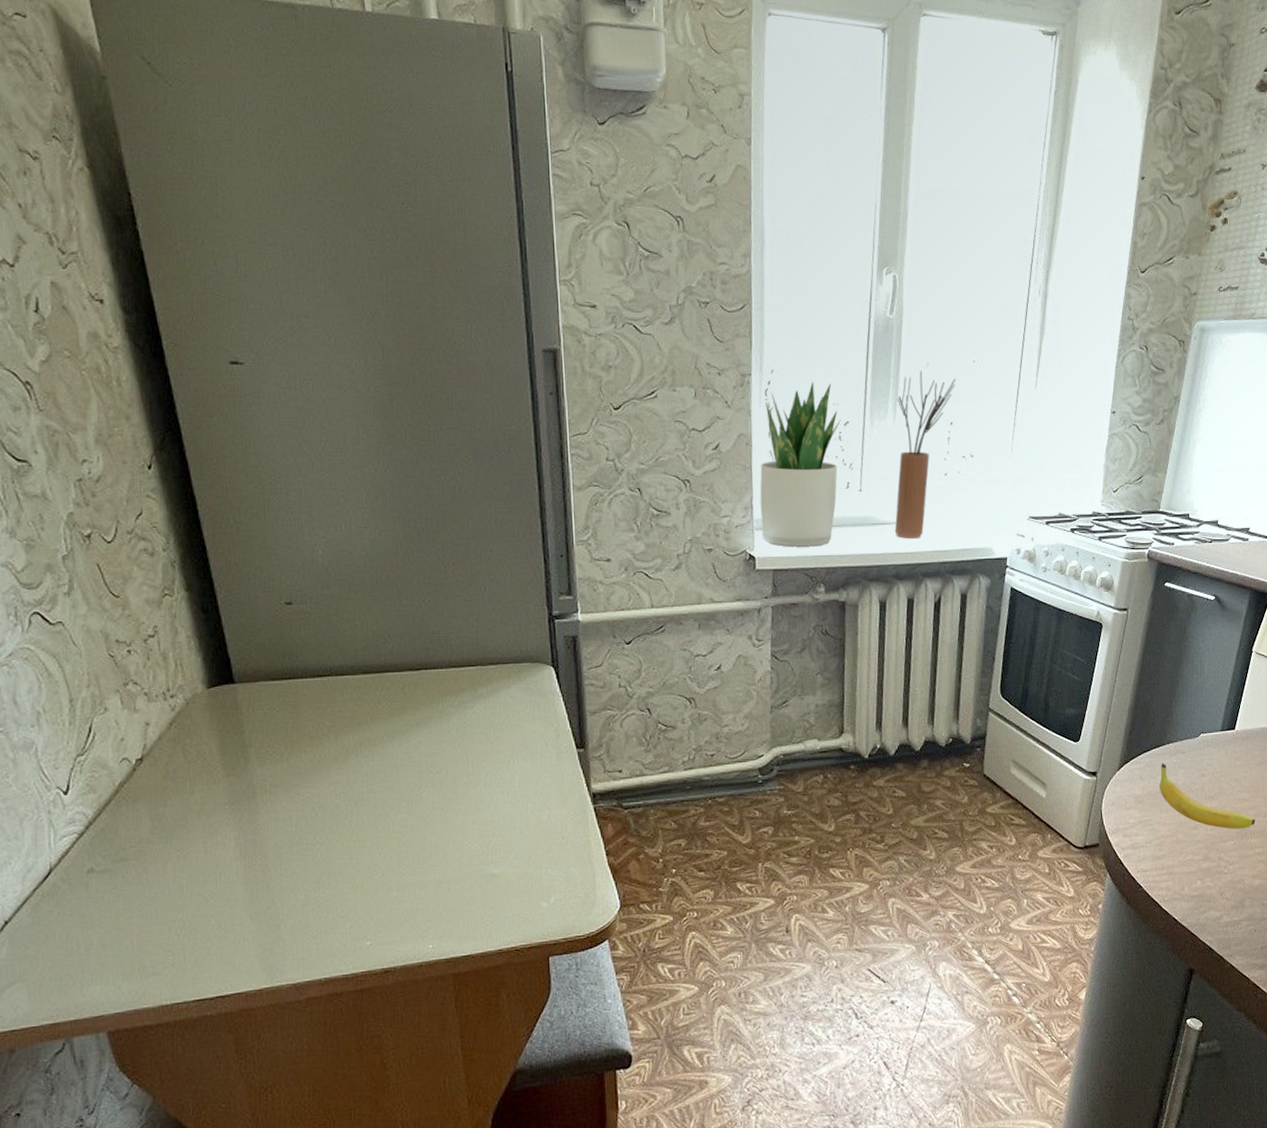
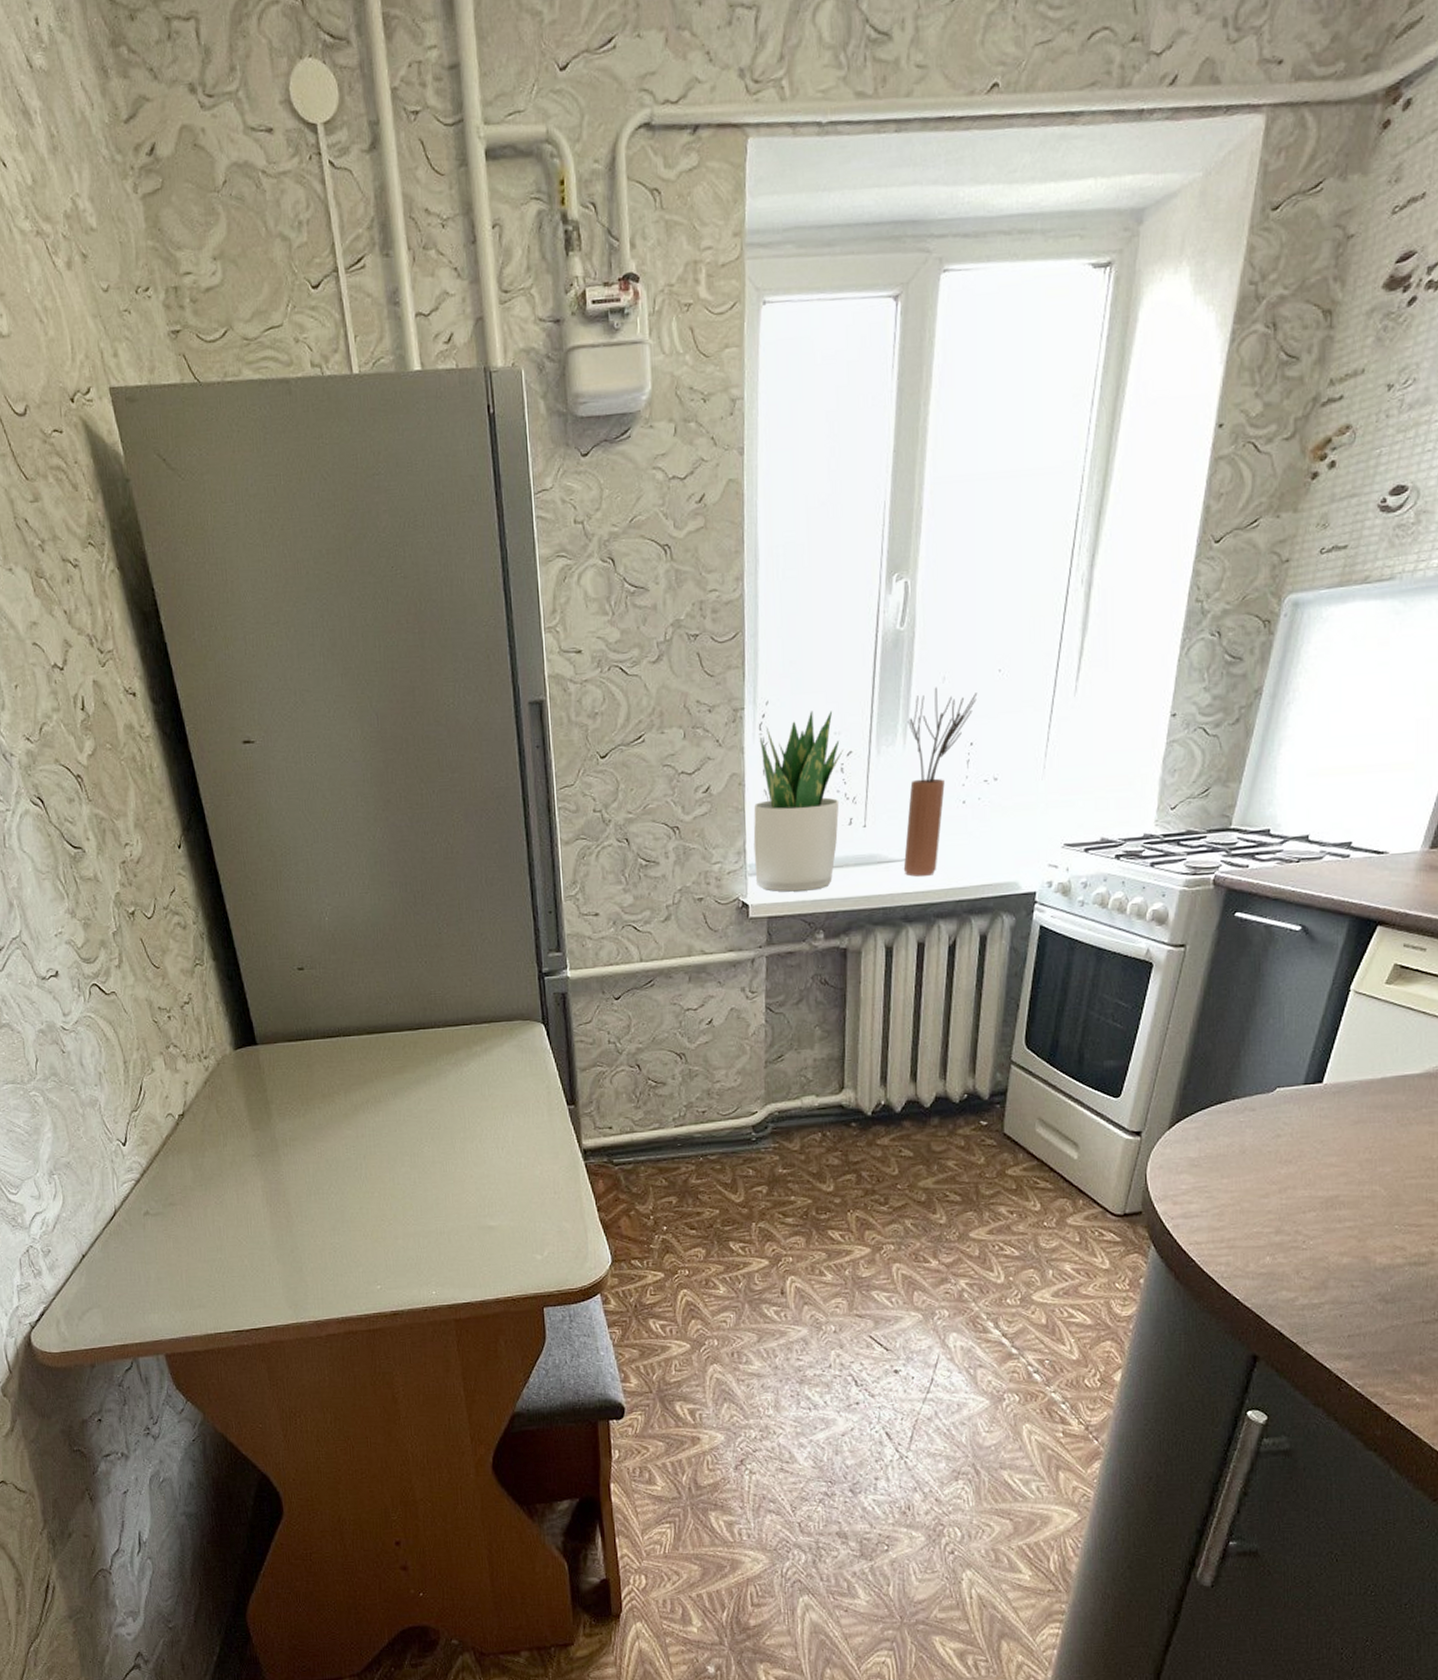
fruit: present [1159,763,1256,830] -> none [1219,1121,1347,1199]

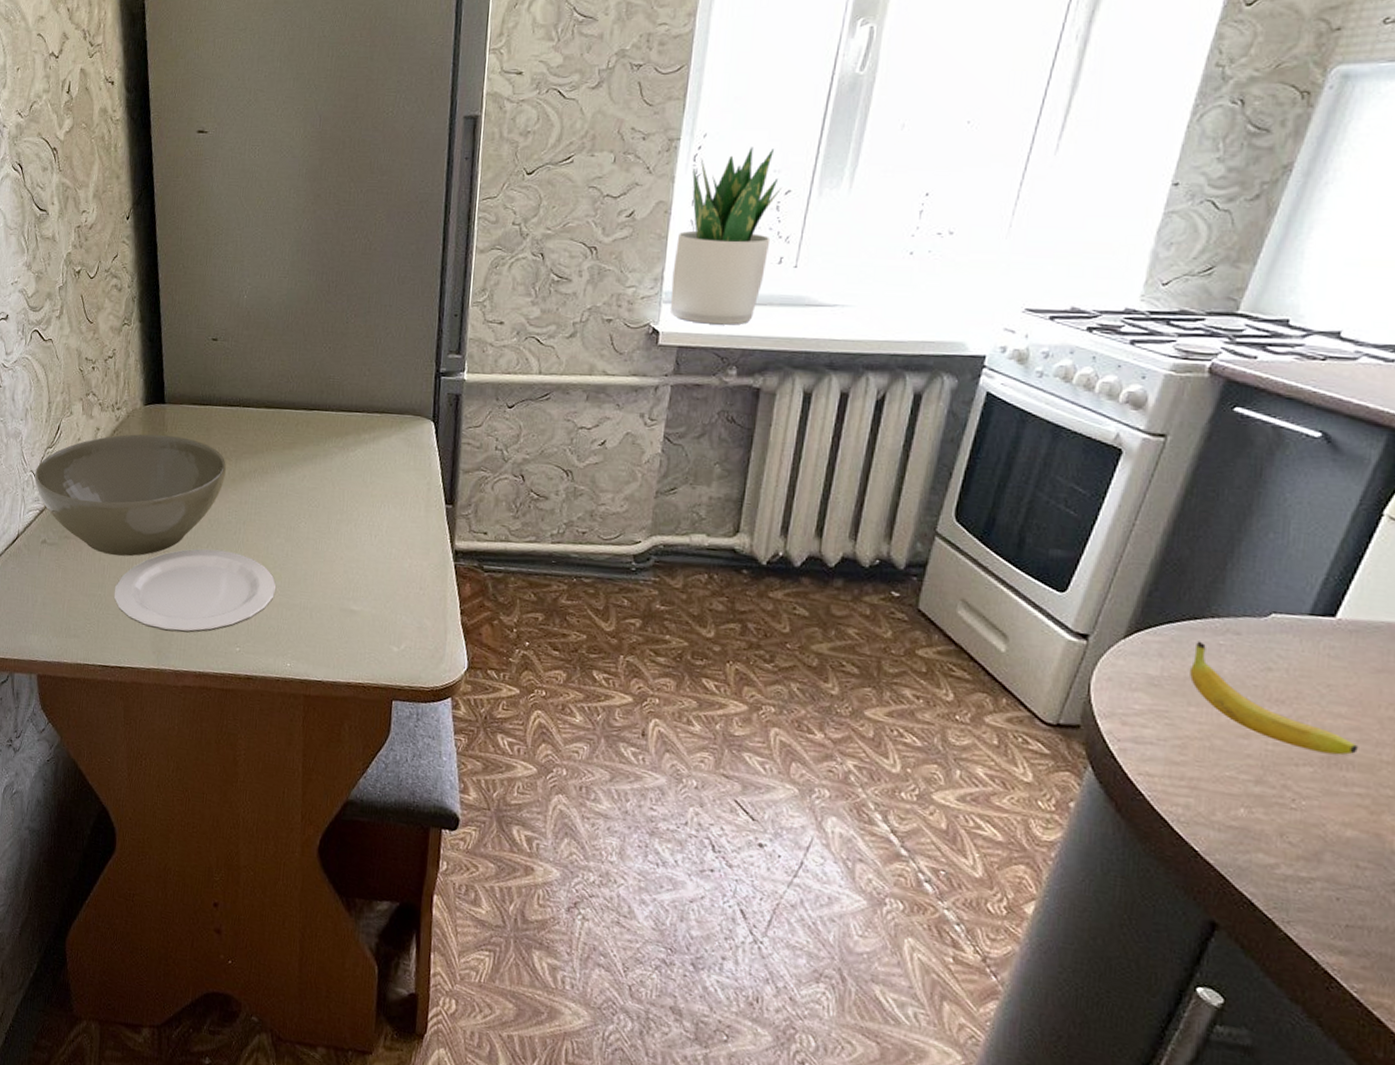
bowl: none [122,1078,336,1215] -> present [34,434,226,557]
plate: none [235,1189,409,1283] -> present [113,549,277,633]
vase: present [903,687,978,877] -> none [833,134,940,326]
fruit: none [1219,1121,1347,1199] -> present [1189,641,1359,756]

